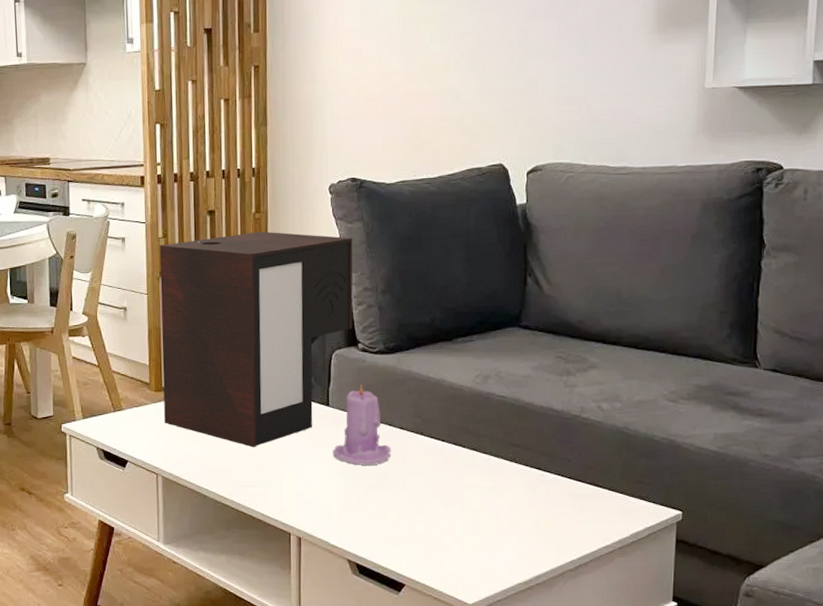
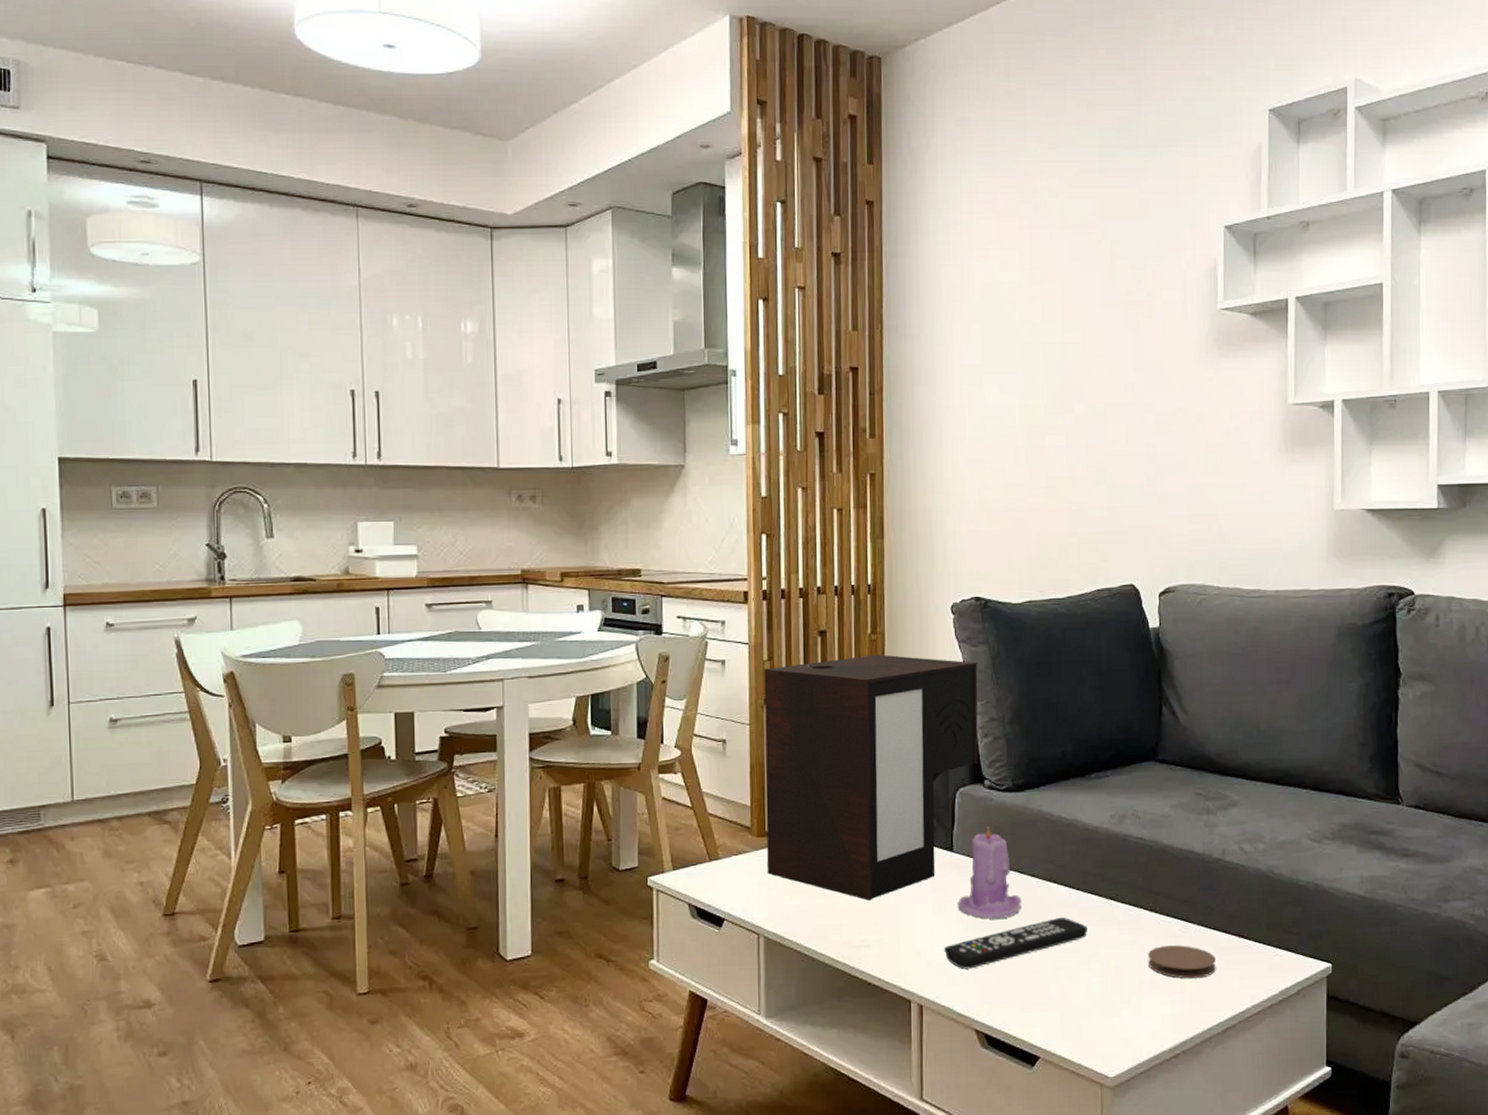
remote control: none [320,465,451,508] -> present [944,918,1087,969]
coaster: none [506,492,571,522] -> present [1147,945,1216,979]

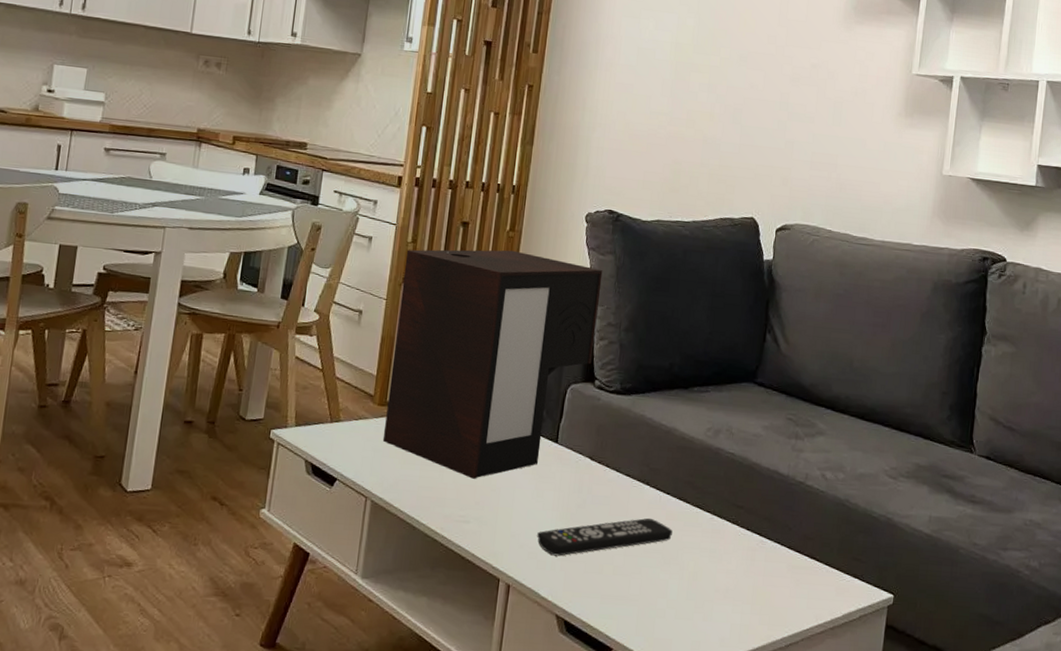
candle: present [957,826,1022,919] -> none [554,423,615,513]
coaster: present [1147,945,1216,979] -> none [724,557,788,593]

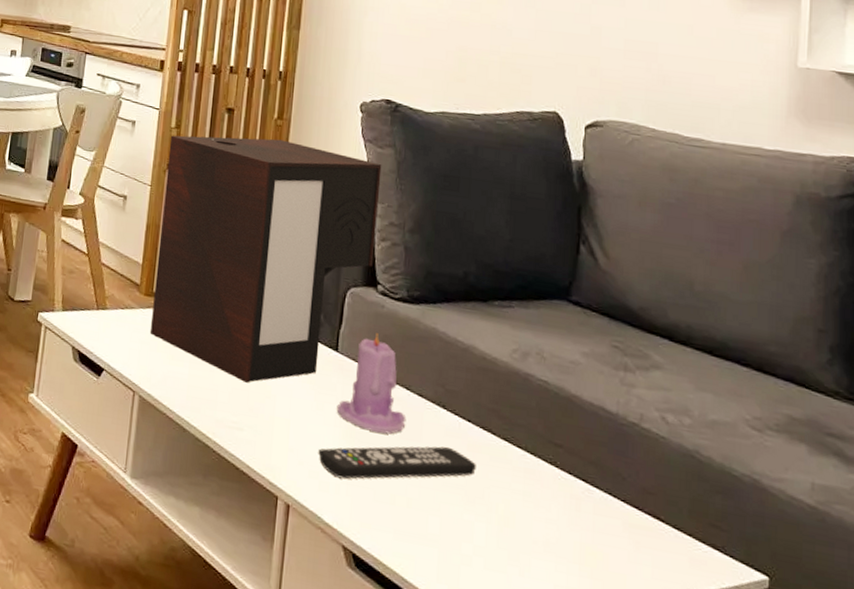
candle: none [554,423,615,513] -> present [336,333,406,435]

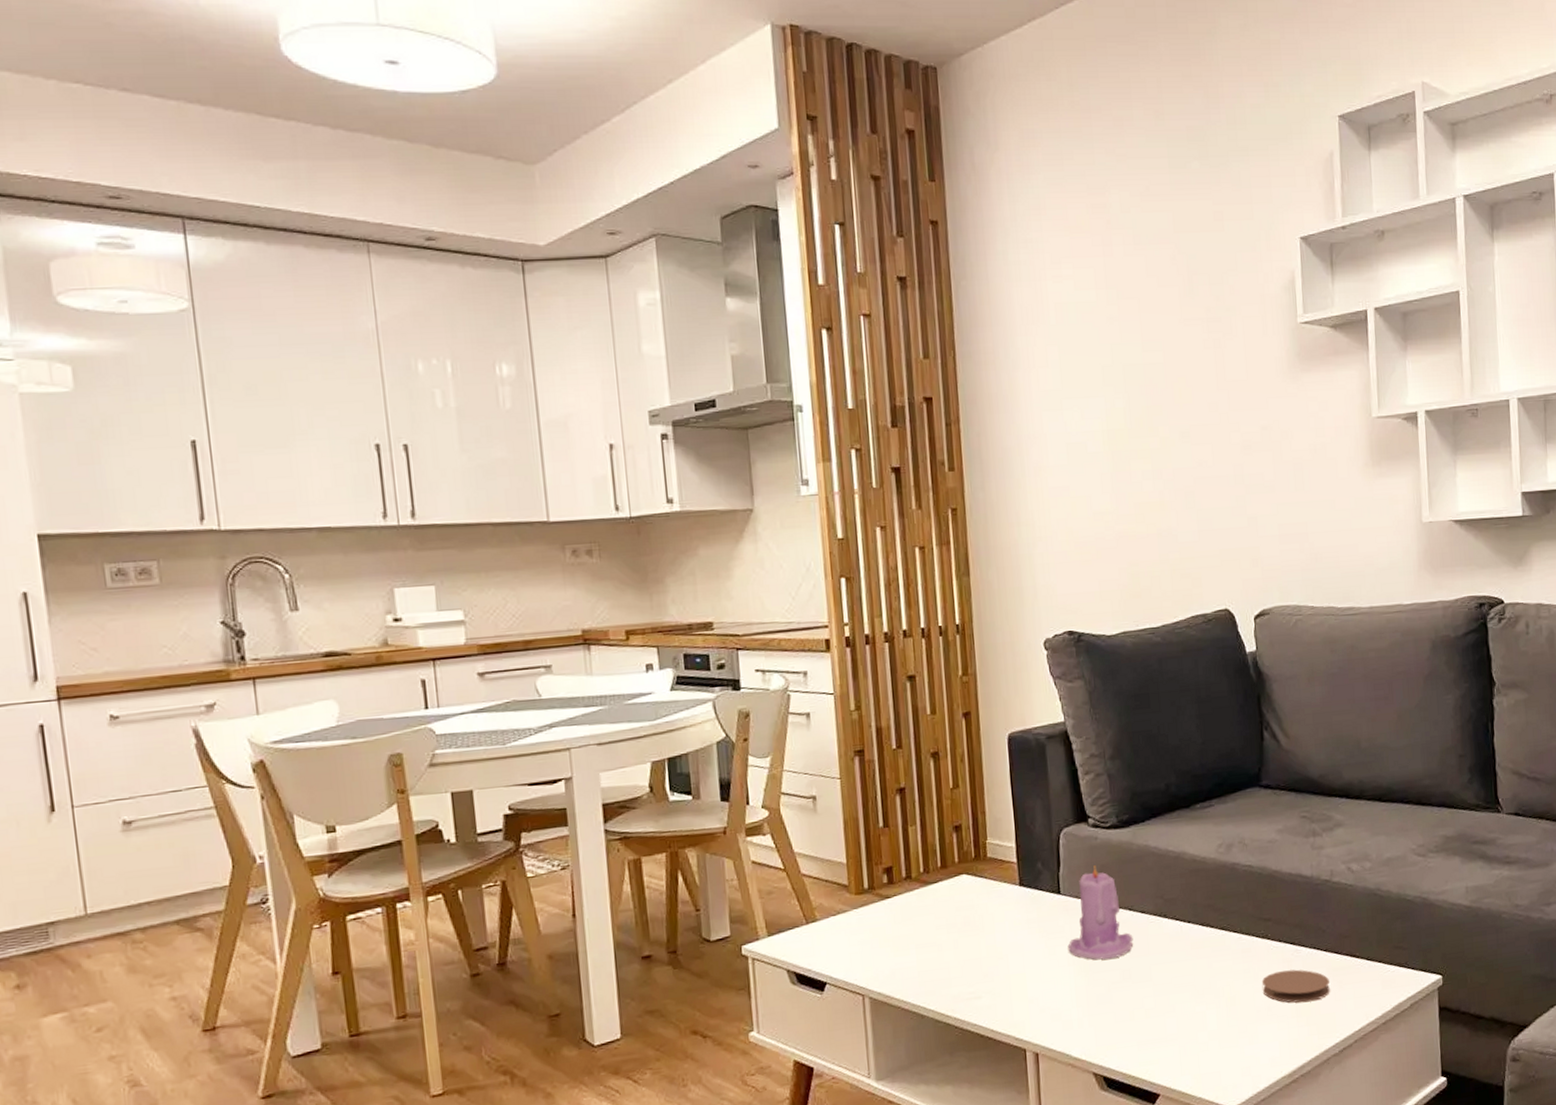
speaker: present [149,135,382,383] -> none [852,696,1081,951]
remote control: present [318,446,476,479] -> none [1057,952,1201,1013]
coaster: none [542,505,624,554] -> present [1261,969,1330,1003]

